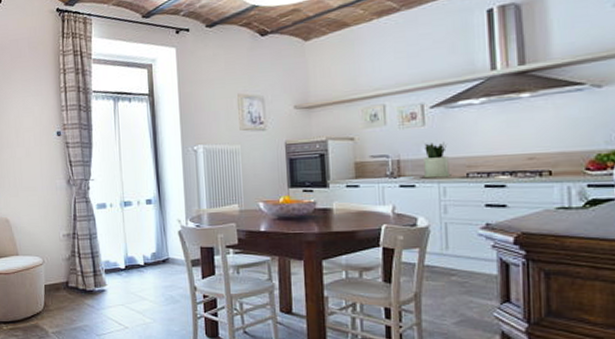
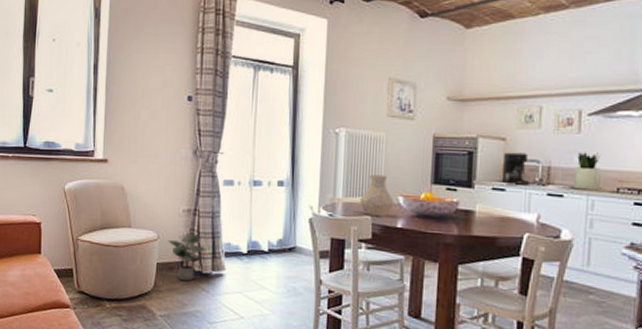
potted plant: none [52,256,89,299] -> present [168,234,207,282]
vase: none [223,184,255,223] -> present [359,174,394,217]
coffee maker: none [354,149,381,181] -> present [502,152,529,185]

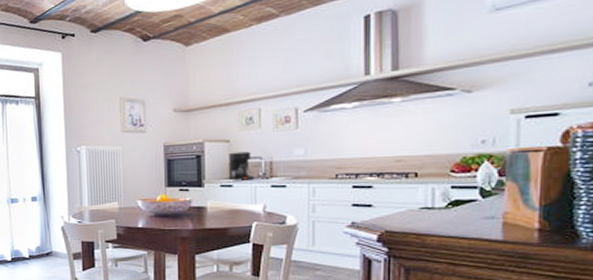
vase: present [359,174,394,217] -> none [103,183,134,220]
planter: present [572,152,601,191] -> none [294,144,321,179]

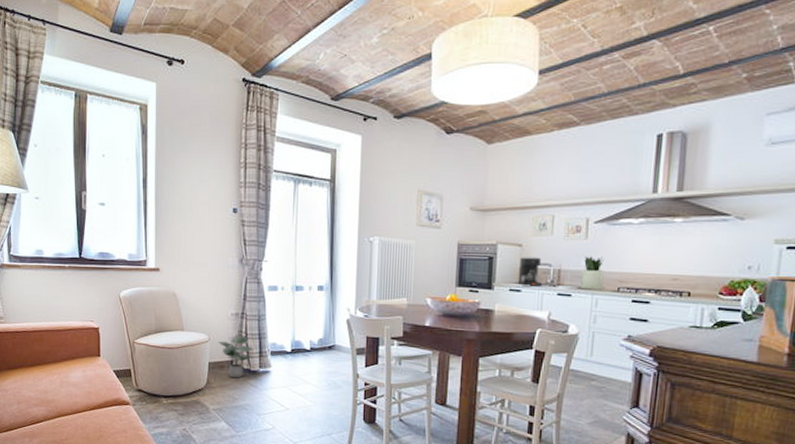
planter: none [294,144,321,179] -> present [579,256,604,290]

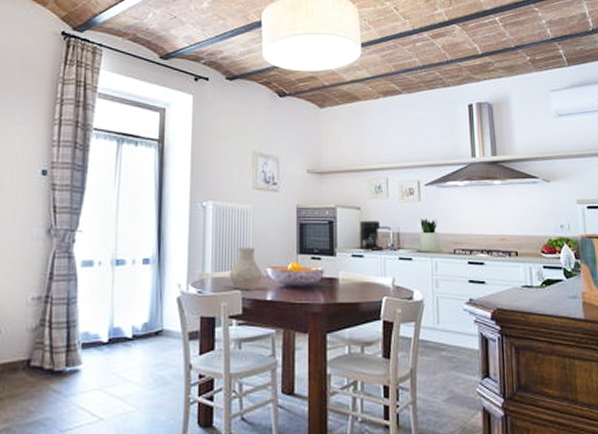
potted plant: present [218,335,255,378] -> none [12,325,61,383]
vase: none [392,278,423,317] -> present [229,247,263,291]

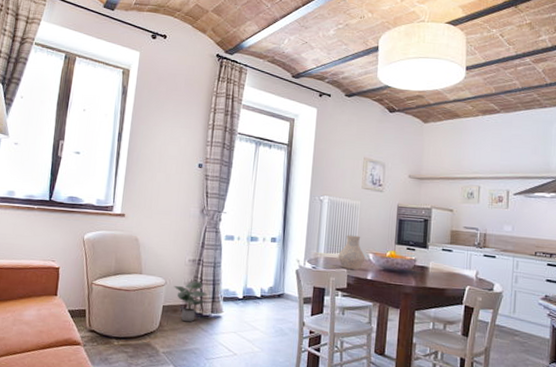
potted plant: none [12,325,61,383] -> present [174,281,208,322]
coffee maker: present [360,220,383,251] -> none [450,221,470,248]
planter: present [418,218,442,253] -> none [502,223,524,254]

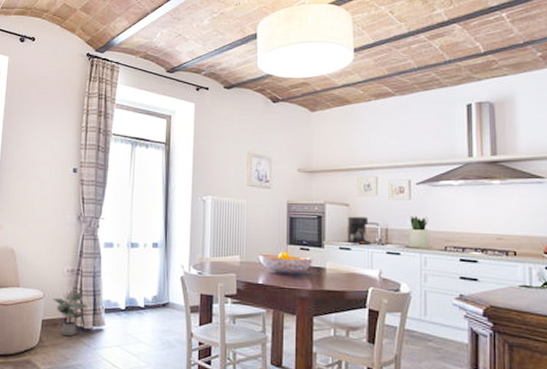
vase: present [338,235,366,270] -> none [225,236,255,275]
coffee maker: none [450,221,470,248] -> present [348,216,370,245]
planter: none [502,223,524,254] -> present [407,215,432,249]

